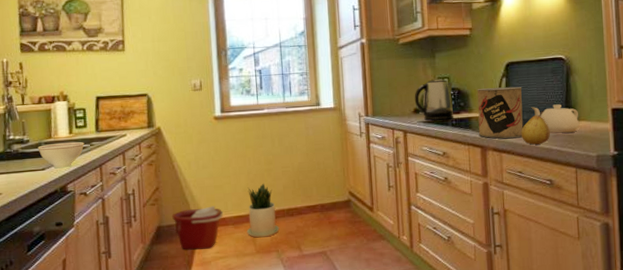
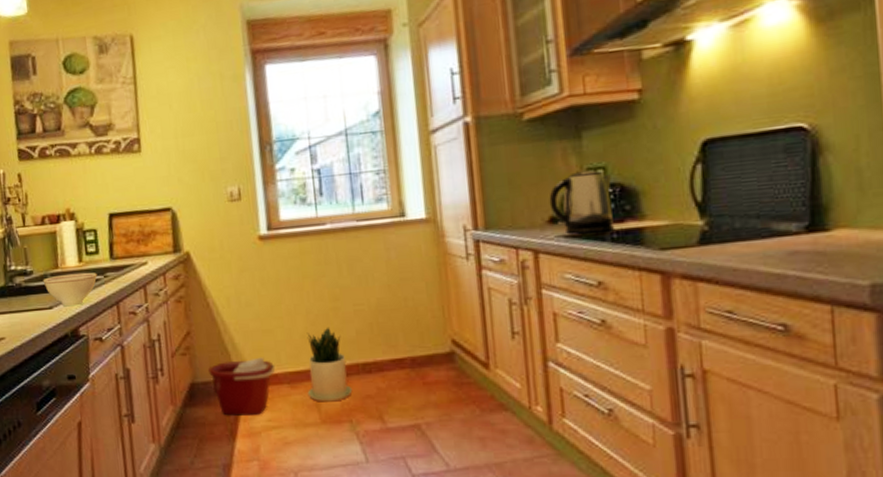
tin can: present [477,86,524,139] -> none [652,176,735,260]
fruit: present [520,110,551,145] -> none [729,213,784,269]
teapot: present [531,104,580,133] -> none [747,202,838,250]

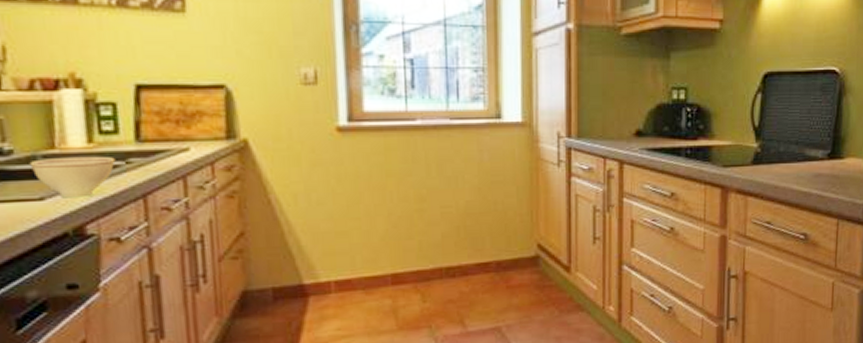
bucket: present [207,357,276,416] -> none [265,261,349,326]
planter: present [306,327,353,402] -> none [384,229,434,308]
kettle: present [549,170,614,235] -> none [637,89,691,149]

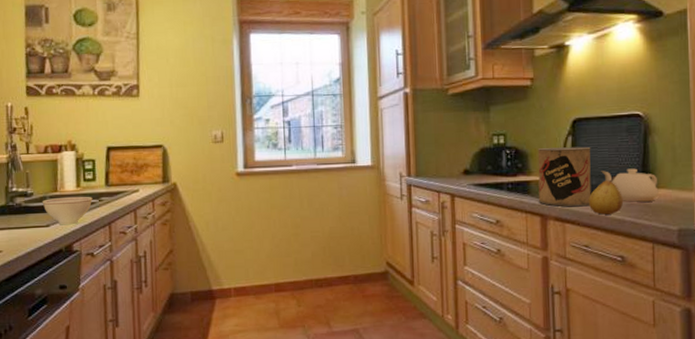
tin can: none [719,106,782,178] -> present [537,146,591,207]
fruit: none [774,141,812,187] -> present [588,175,624,215]
teapot: none [790,133,849,173] -> present [601,168,659,202]

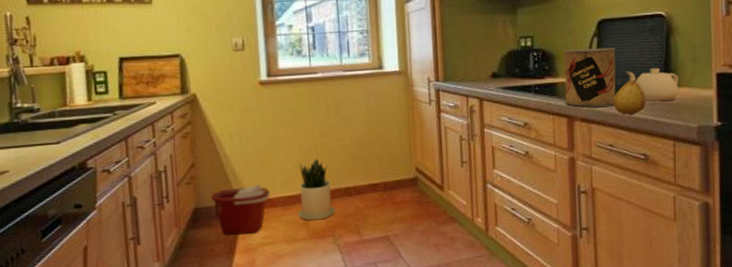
bowl: present [42,196,93,226] -> none [50,110,106,142]
bucket: none [186,273,244,321] -> present [210,184,271,235]
planter: none [269,249,306,311] -> present [297,158,336,221]

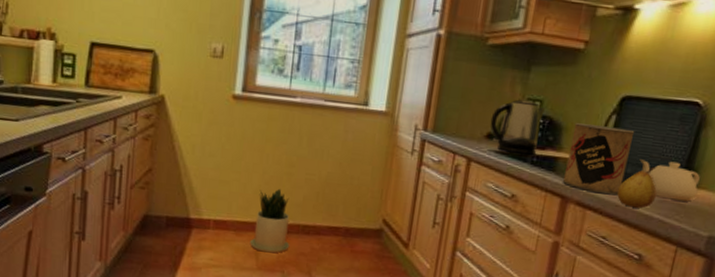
bucket: present [210,184,271,235] -> none [162,201,226,253]
kettle: none [492,38,537,87] -> present [490,99,545,156]

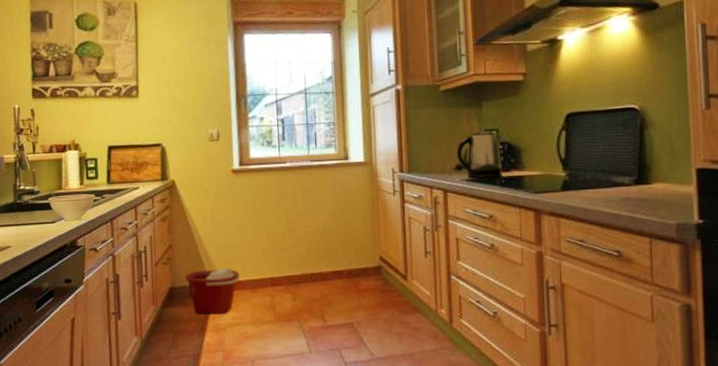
bowl: none [13,90,70,124] -> present [48,193,96,222]
bucket: none [162,201,226,253] -> present [184,267,241,315]
planter: present [249,188,290,253] -> none [265,244,301,304]
tin can: present [562,123,635,195] -> none [530,141,586,202]
fruit: present [616,166,657,209] -> none [583,169,620,209]
teapot: present [639,159,700,202] -> none [596,162,656,197]

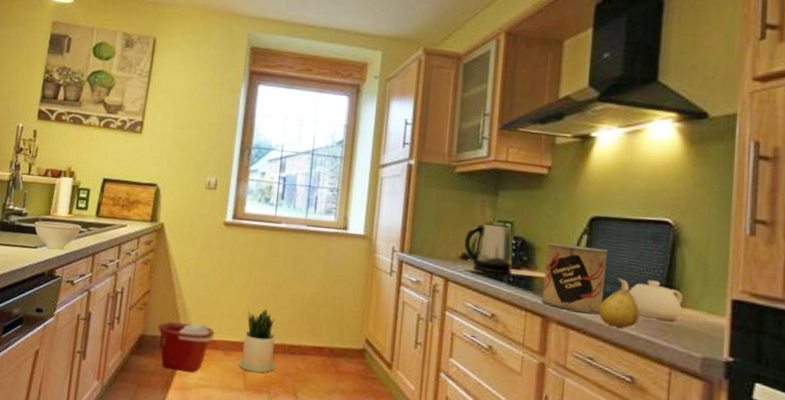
planter: none [265,244,301,304] -> present [237,308,276,373]
tin can: none [530,141,586,202] -> present [541,243,609,315]
fruit: none [583,169,620,209] -> present [598,285,640,328]
teapot: none [596,162,656,197] -> present [617,278,683,321]

